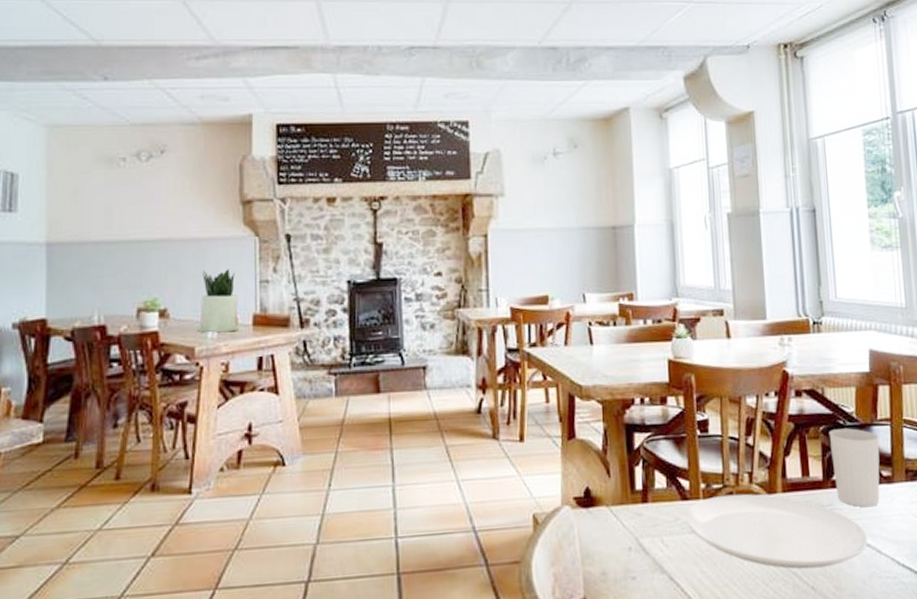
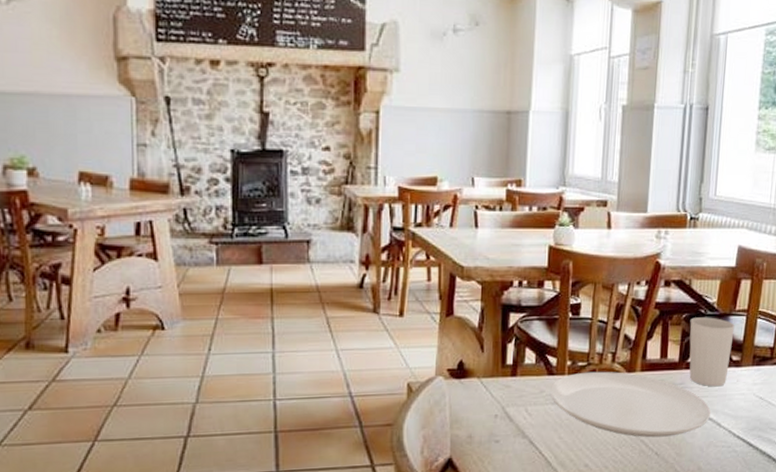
planter: present [196,269,240,333] -> none [69,129,116,196]

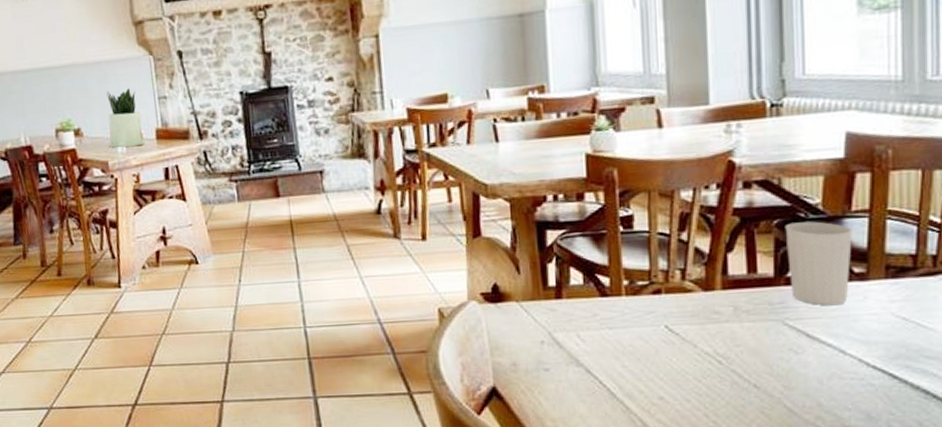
planter: none [69,129,116,196] -> present [106,88,146,149]
plate: present [549,371,711,438] -> none [604,290,828,367]

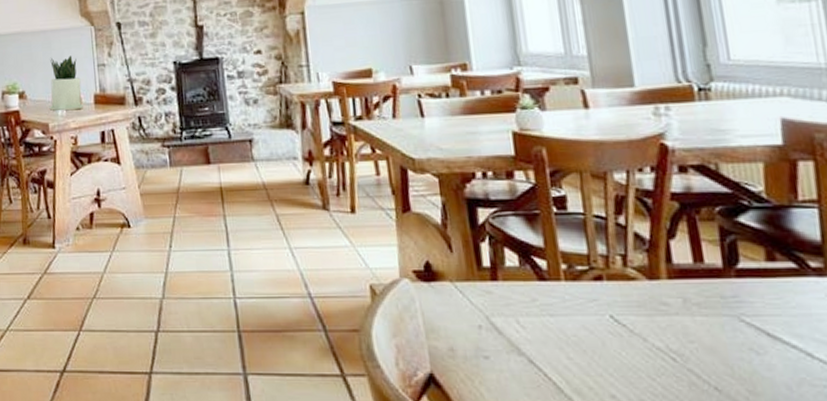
cup: present [785,221,852,306] -> none [728,210,808,303]

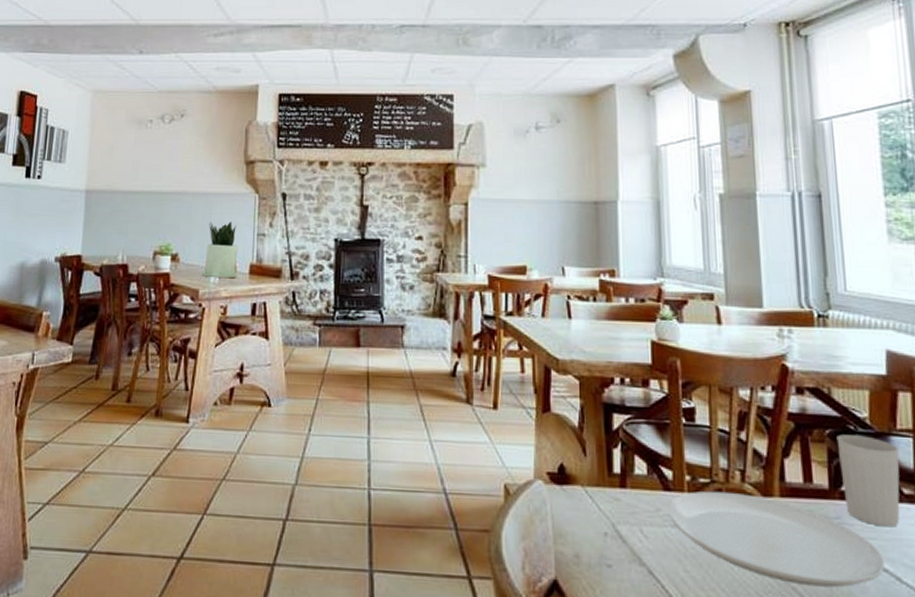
plate: none [544,277,792,367] -> present [667,490,884,588]
cup: none [728,210,808,303] -> present [836,434,900,527]

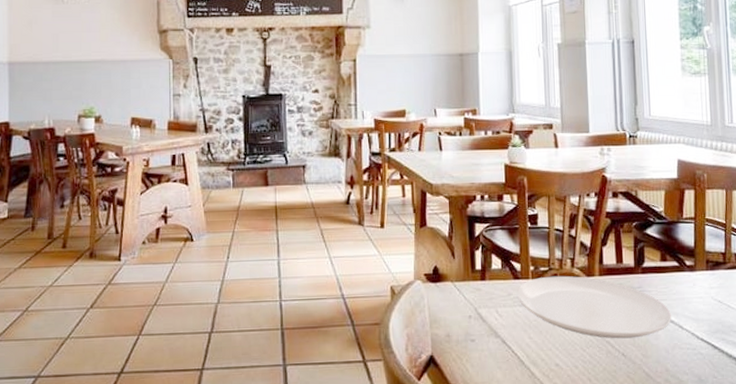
planter: present [201,221,238,279] -> none [124,85,158,136]
cup: present [836,434,900,527] -> none [640,225,685,291]

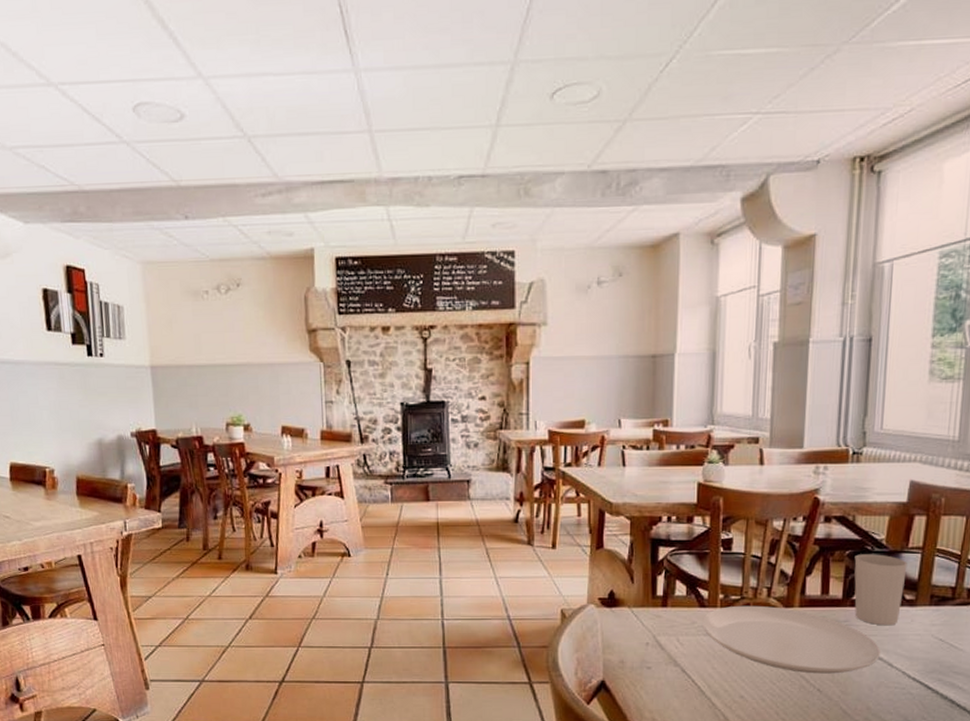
cup: none [640,225,685,291] -> present [854,554,907,626]

